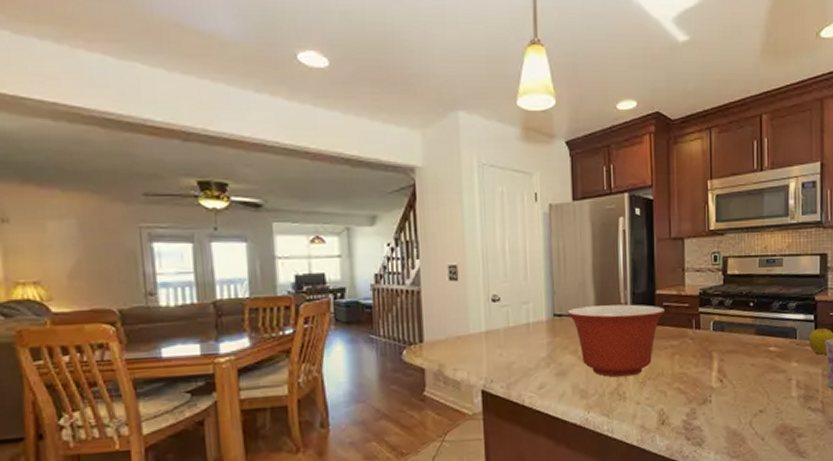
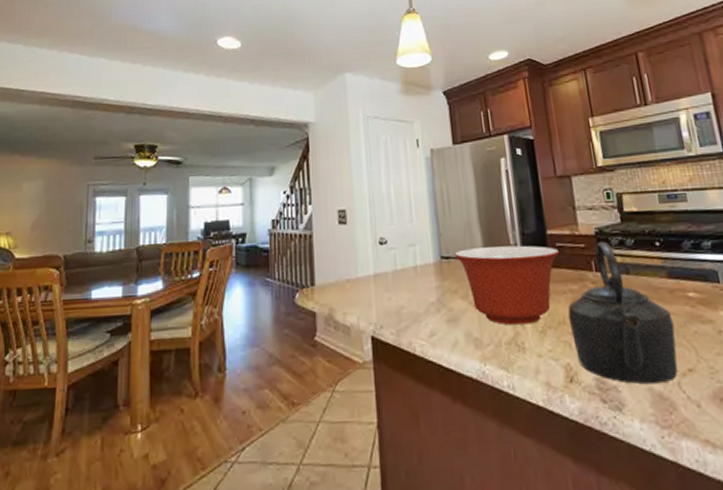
kettle: none [666,301,754,424] -> present [568,241,678,385]

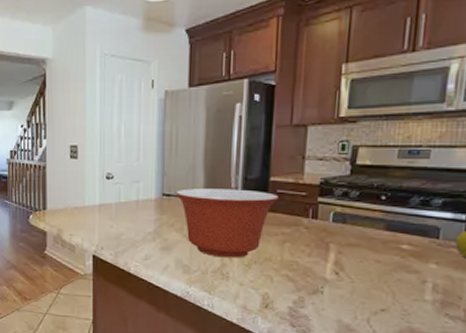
kettle: present [568,241,678,385] -> none [274,191,379,318]

